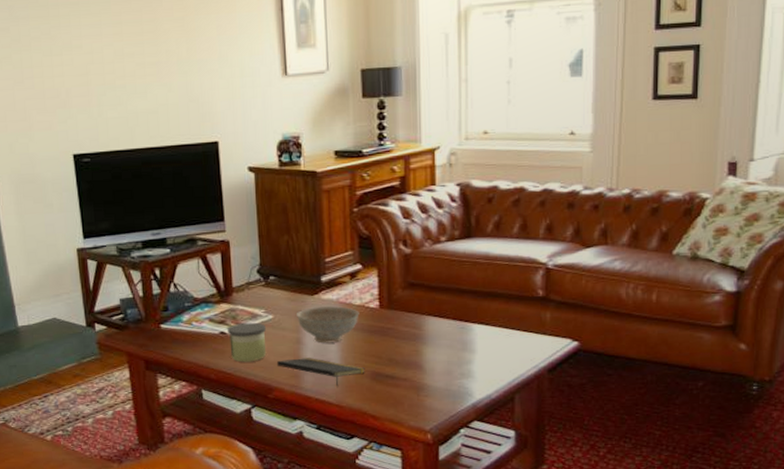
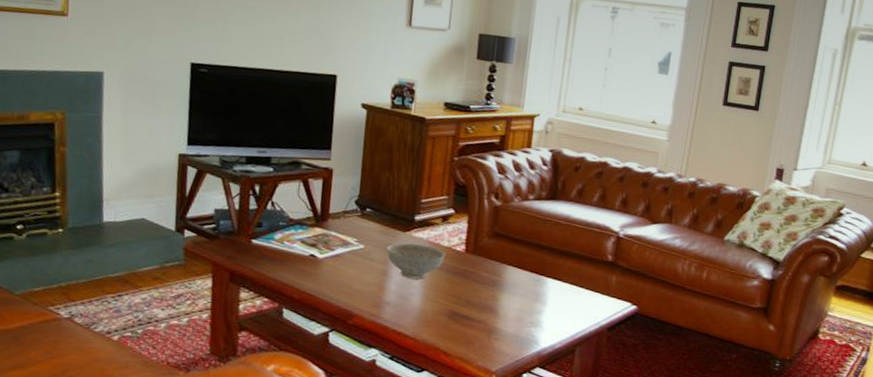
candle: present [227,322,267,362] -> none [317,248,355,287]
notepad: present [276,358,365,387] -> none [360,289,444,321]

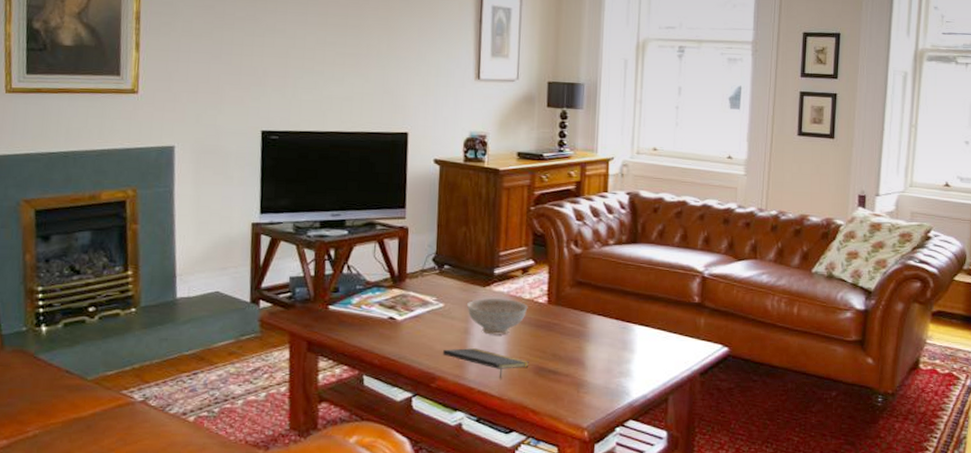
notepad: none [360,289,444,321] -> present [442,348,529,379]

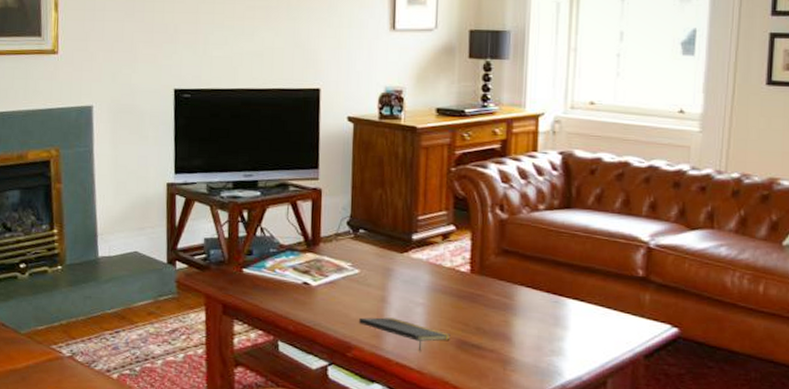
decorative bowl: present [467,298,528,335] -> none [384,265,449,305]

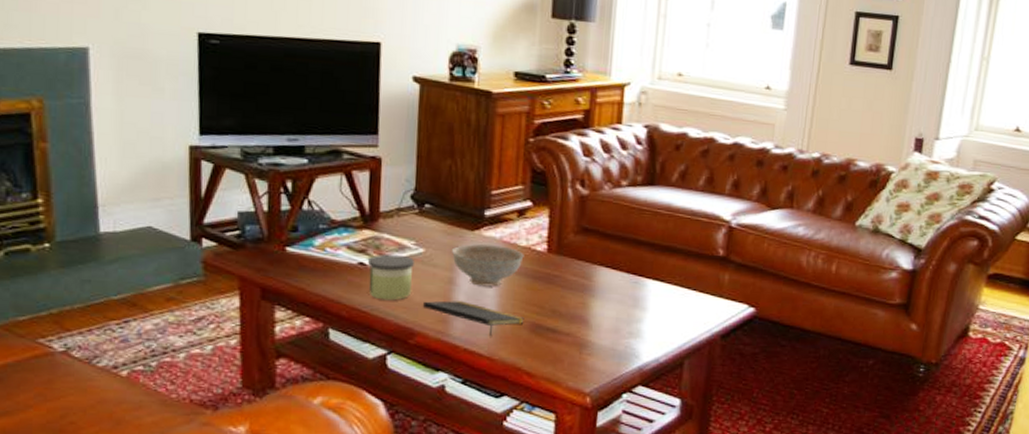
candle: none [310,274,351,317] -> present [367,254,414,301]
decorative bowl: none [384,265,449,305] -> present [452,244,524,287]

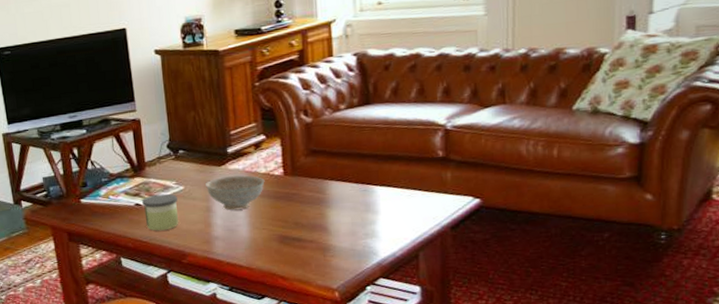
notepad: present [422,301,524,337] -> none [188,224,273,251]

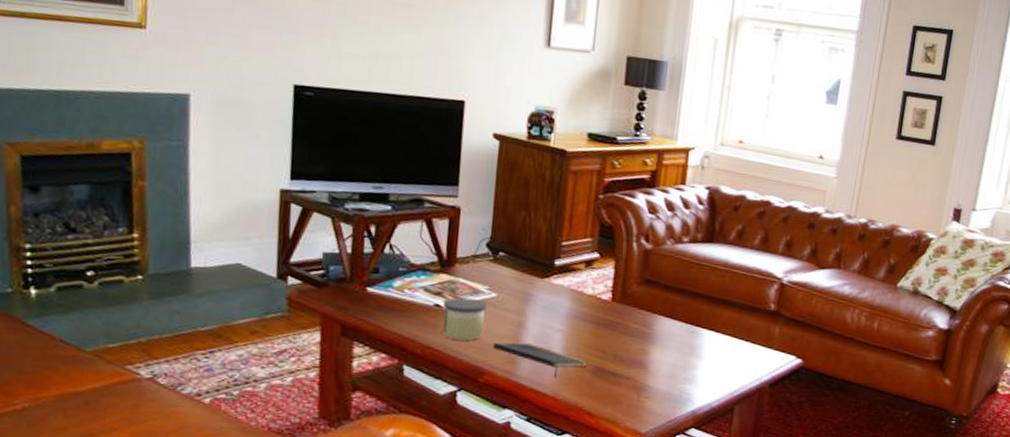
notepad: none [188,224,273,251] -> present [492,342,588,378]
decorative bowl: present [206,175,265,211] -> none [522,291,590,331]

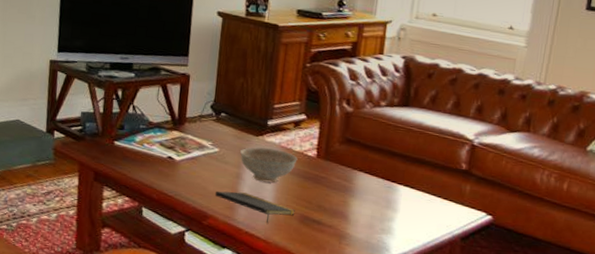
candle: present [442,297,487,341] -> none [174,151,210,189]
decorative bowl: none [522,291,590,331] -> present [240,147,298,183]

